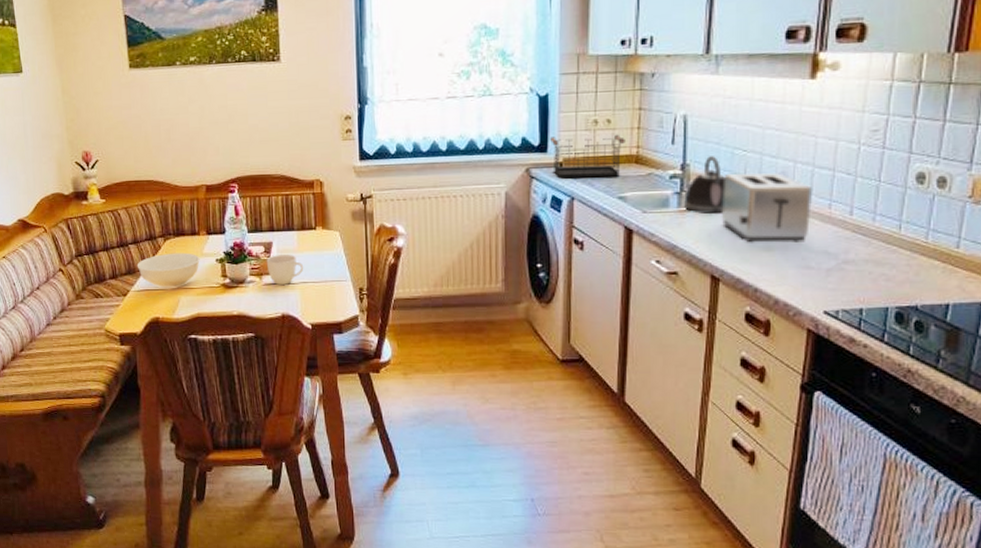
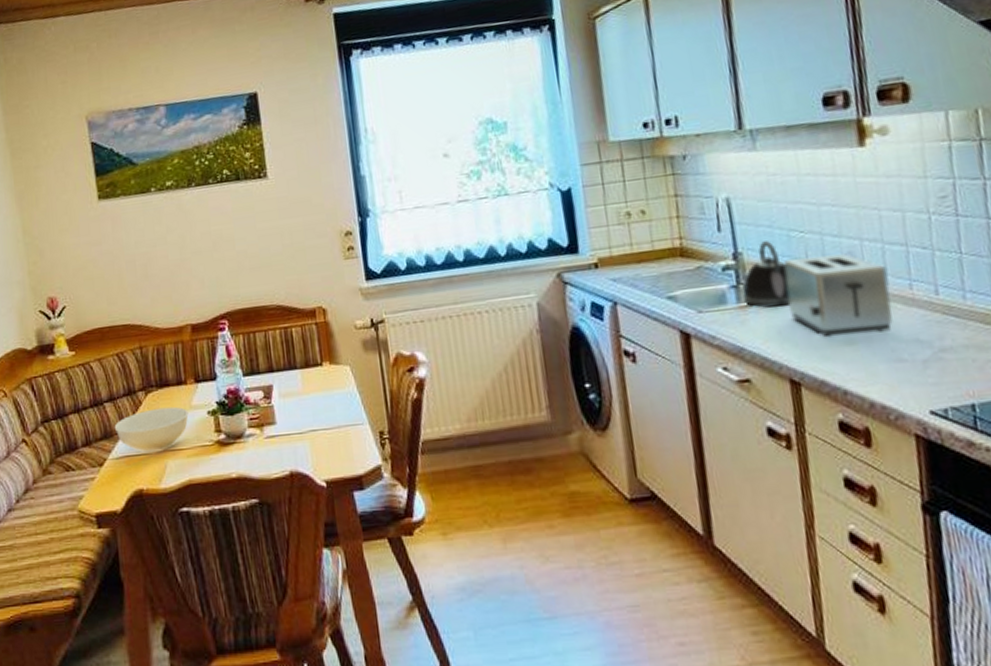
cup: present [266,255,304,286] -> none [266,398,312,437]
dish rack: present [551,134,625,179] -> none [580,225,666,282]

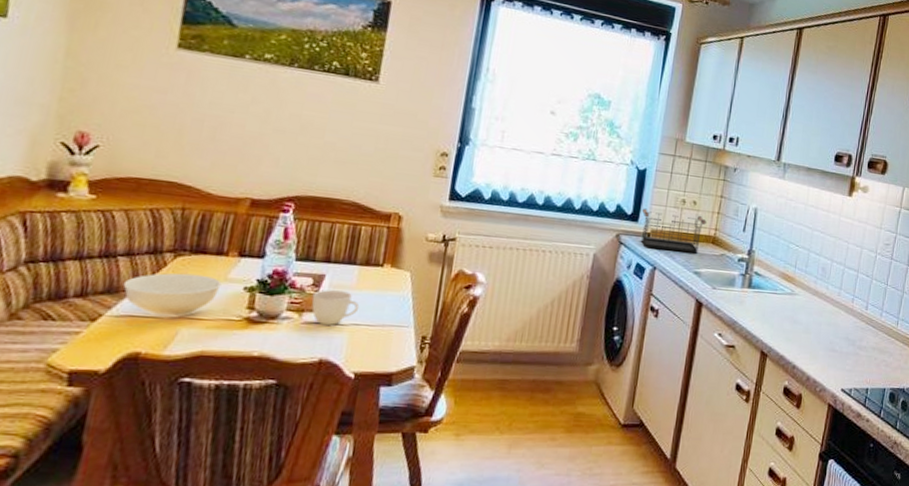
cup: none [266,398,312,437] -> present [311,290,360,326]
dish rack: none [580,225,666,282] -> present [641,208,706,254]
kettle: present [743,241,791,308] -> none [747,246,781,297]
toaster: present [783,253,893,338] -> none [774,263,843,329]

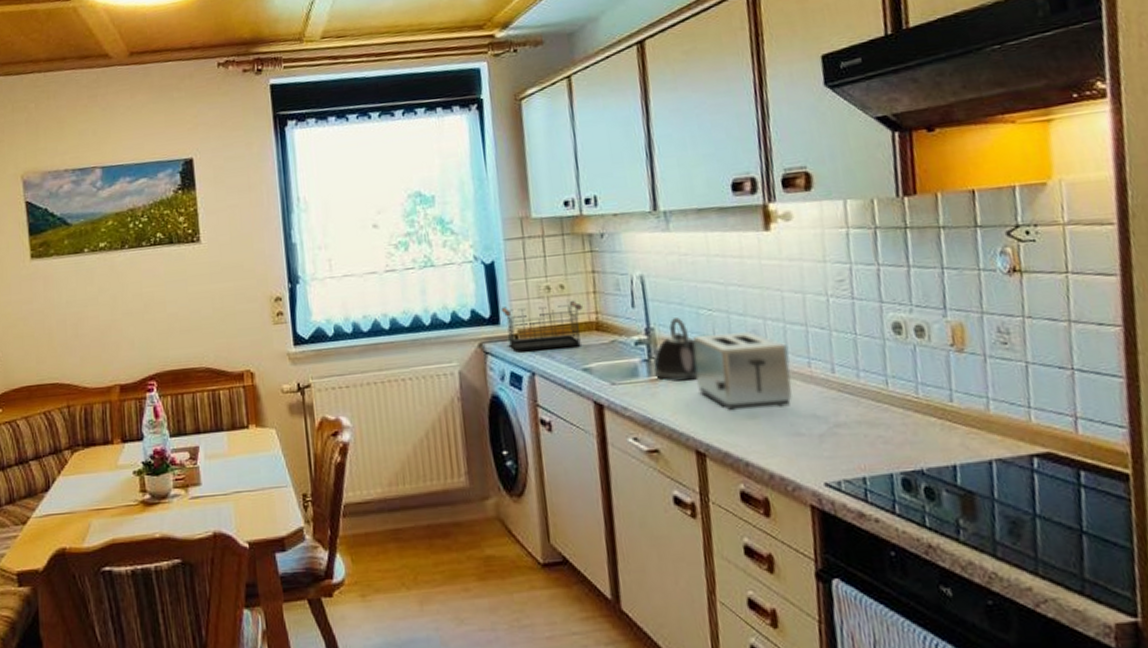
bowl: present [123,273,222,317] -> none [39,466,114,512]
cup: present [311,290,360,326] -> none [192,460,237,498]
kettle: none [747,246,781,297] -> present [654,317,699,382]
toaster: none [774,263,843,329] -> present [692,331,792,411]

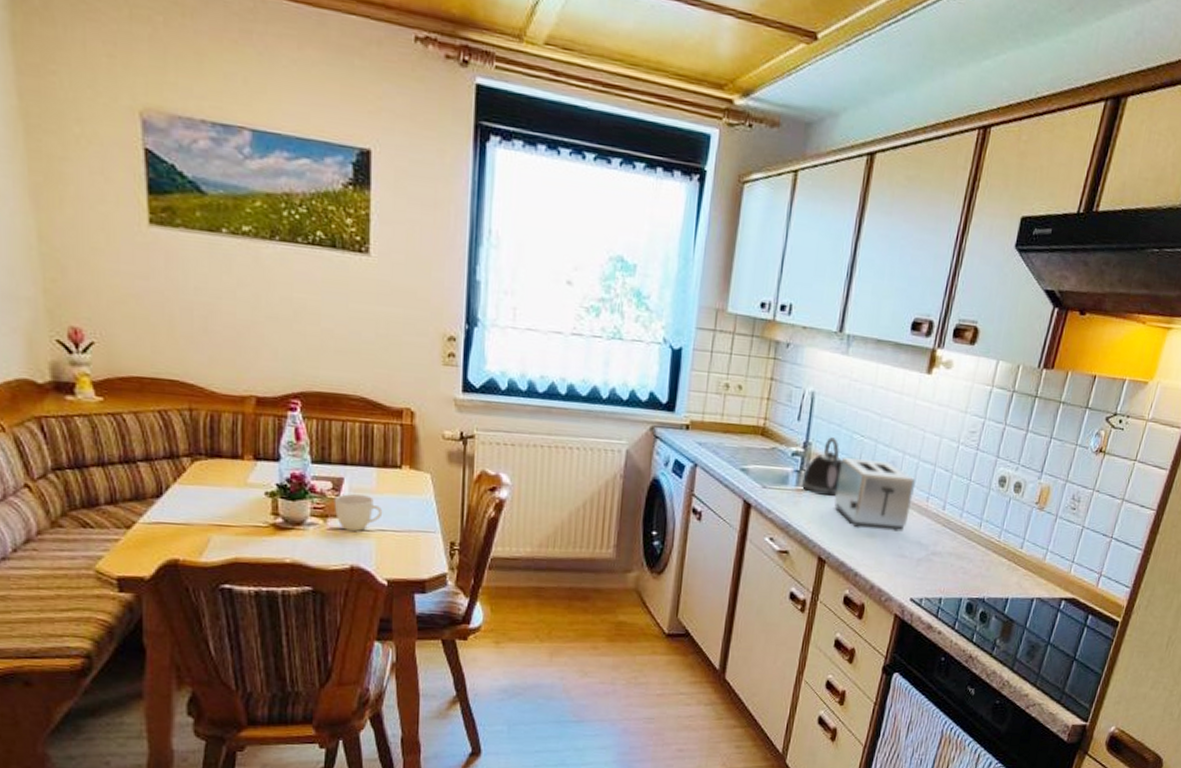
cup: none [192,460,237,498] -> present [334,494,383,532]
dish rack: present [502,300,583,353] -> none [679,395,754,448]

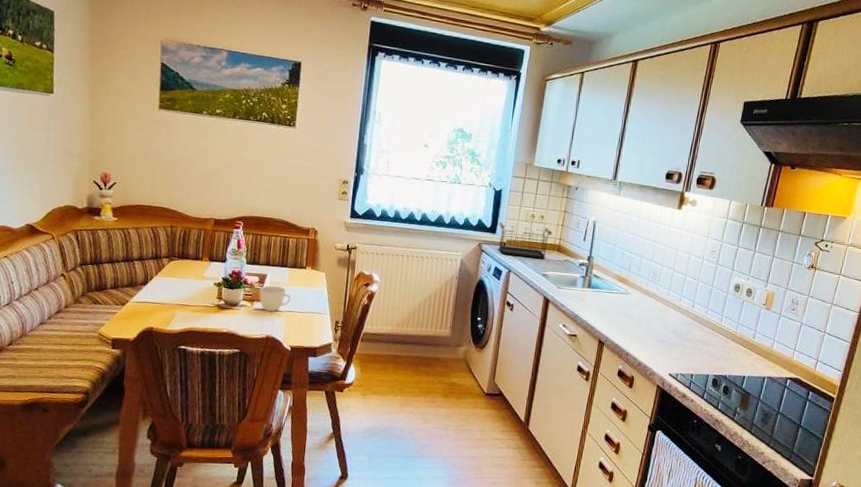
dish rack: none [679,395,754,448] -> present [499,222,552,259]
kettle: present [802,437,842,496] -> none [587,253,616,296]
toaster: present [834,457,916,532] -> none [610,267,672,323]

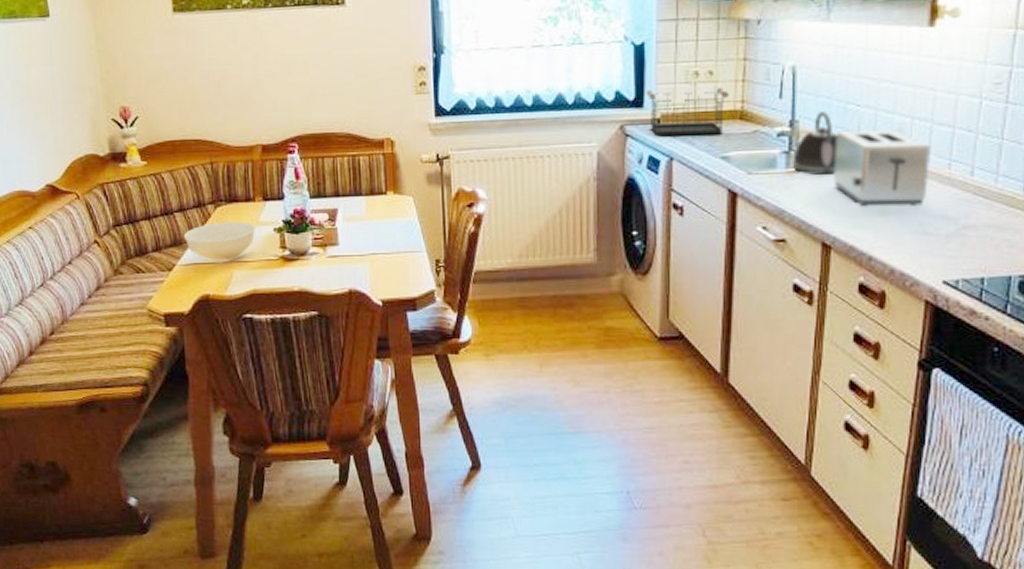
bowl: none [139,272,200,303] -> present [183,221,256,261]
cup: present [259,285,291,312] -> none [330,223,374,258]
kettle: none [587,253,616,296] -> present [793,111,837,175]
toaster: none [610,267,672,323] -> present [832,130,932,207]

